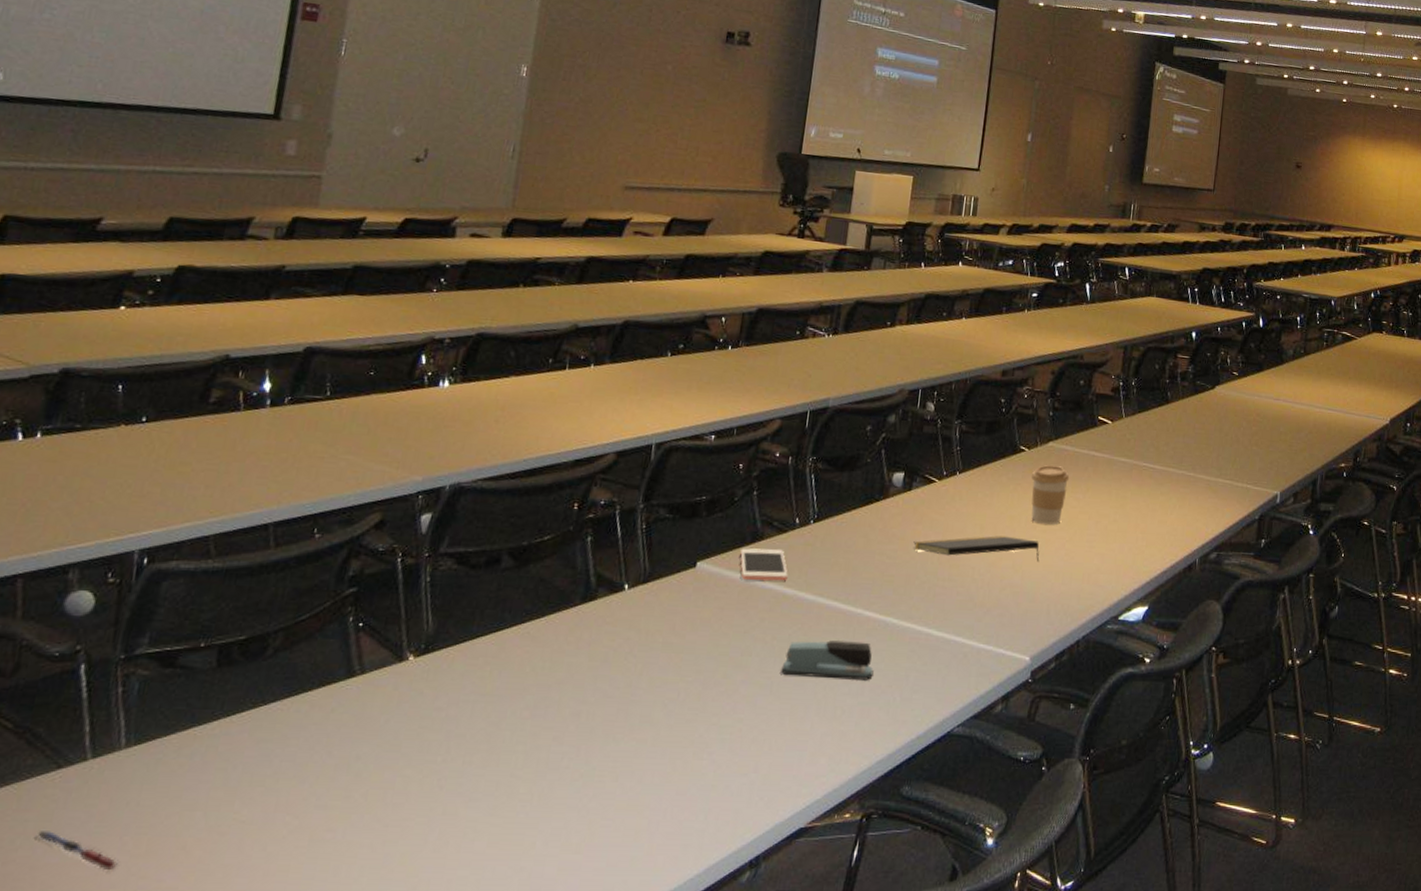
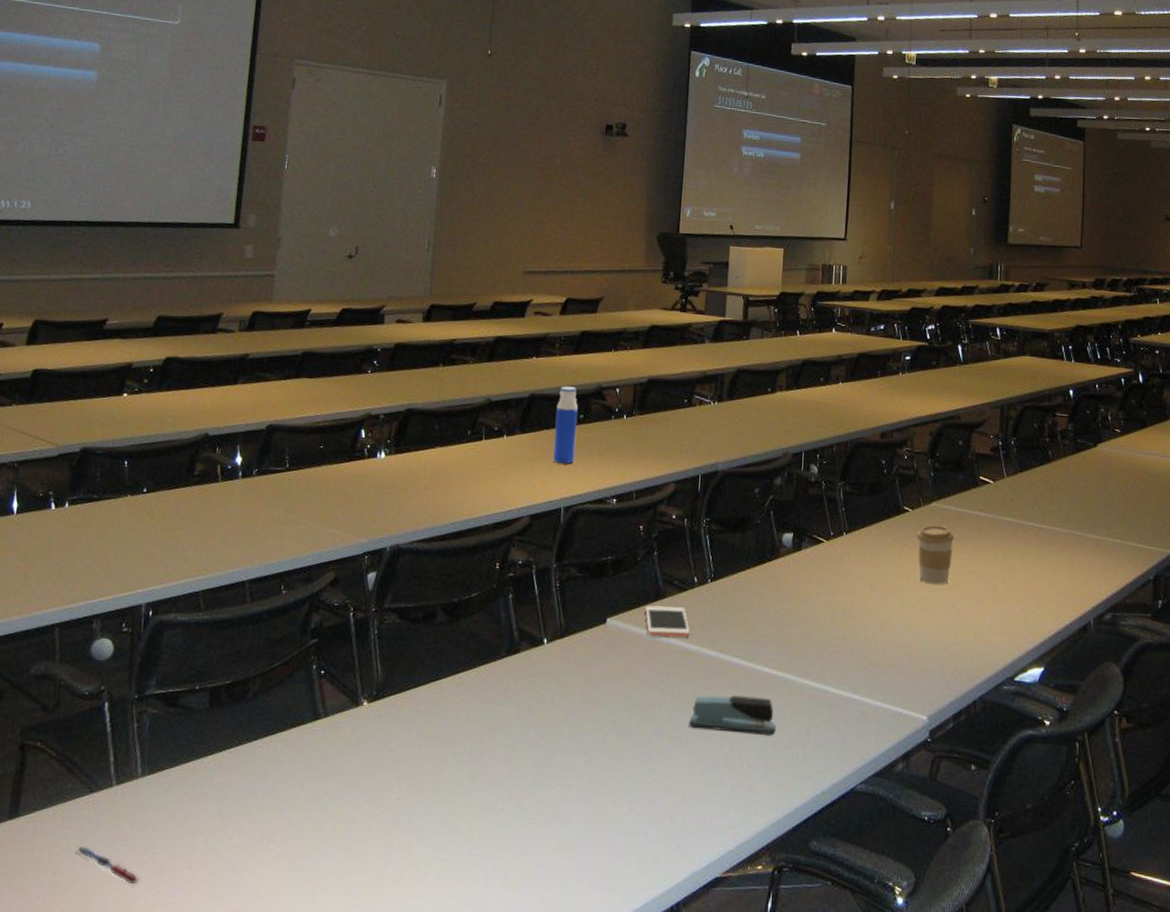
water bottle: none [646,313,678,397] -> present [553,386,578,464]
notepad: present [913,535,1040,563] -> none [806,595,930,622]

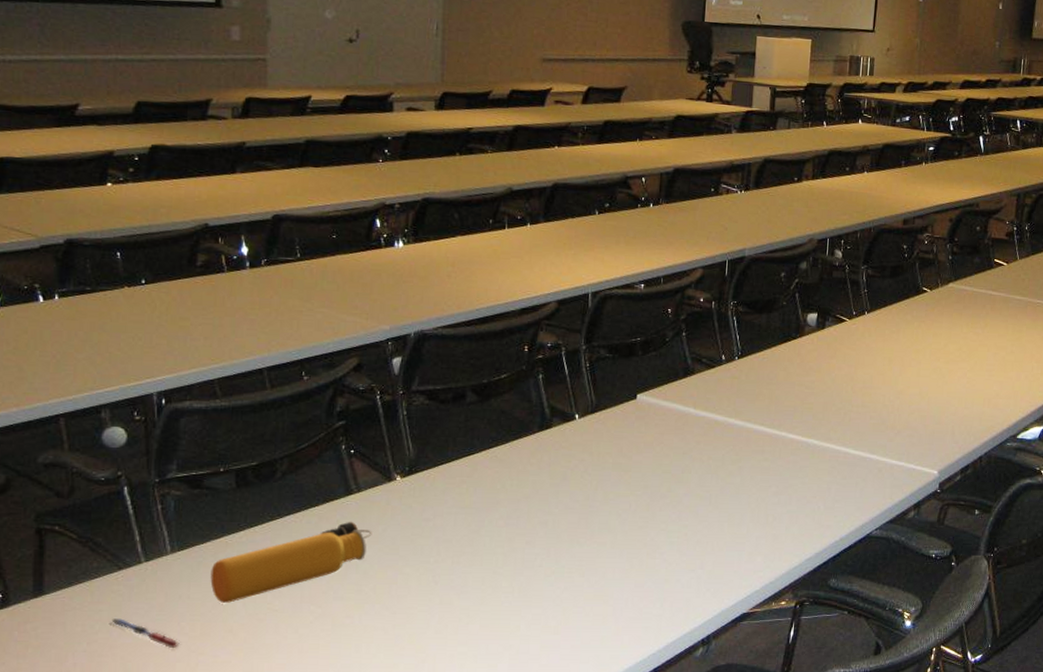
water bottle: none [175,749,336,836] -> present [210,521,372,603]
water bottle: present [553,386,578,464] -> none [579,175,604,251]
cell phone: present [645,605,690,638] -> none [675,382,718,410]
stapler: present [689,695,776,735] -> none [718,459,799,492]
coffee cup: present [917,525,955,584] -> none [934,304,969,356]

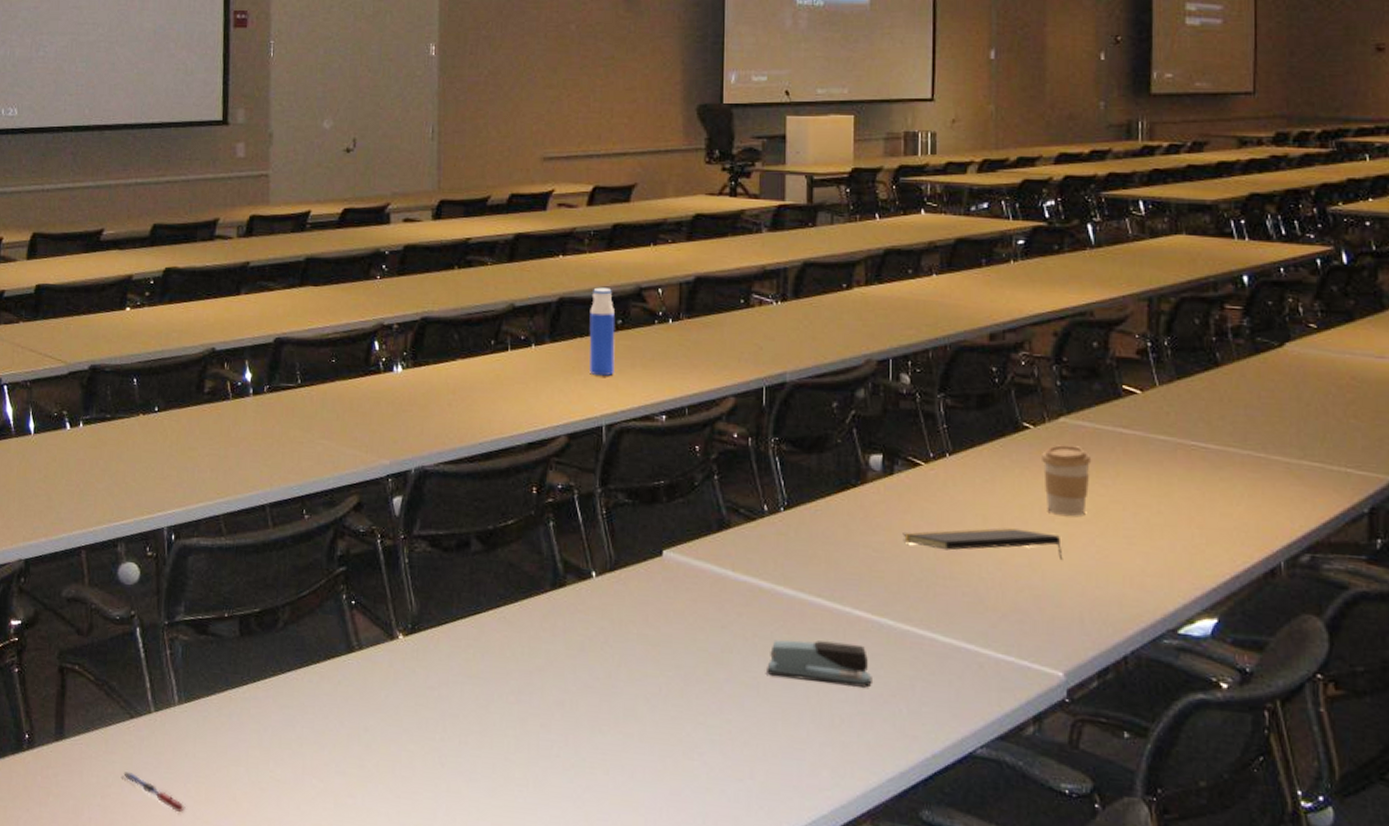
water bottle: present [210,521,372,603] -> none [215,683,375,767]
water bottle: none [579,175,604,251] -> present [589,287,616,376]
stapler: none [718,459,799,492] -> present [767,640,872,688]
notepad: none [828,367,944,390] -> present [903,528,1063,561]
coffee cup: none [934,304,969,356] -> present [1042,445,1092,516]

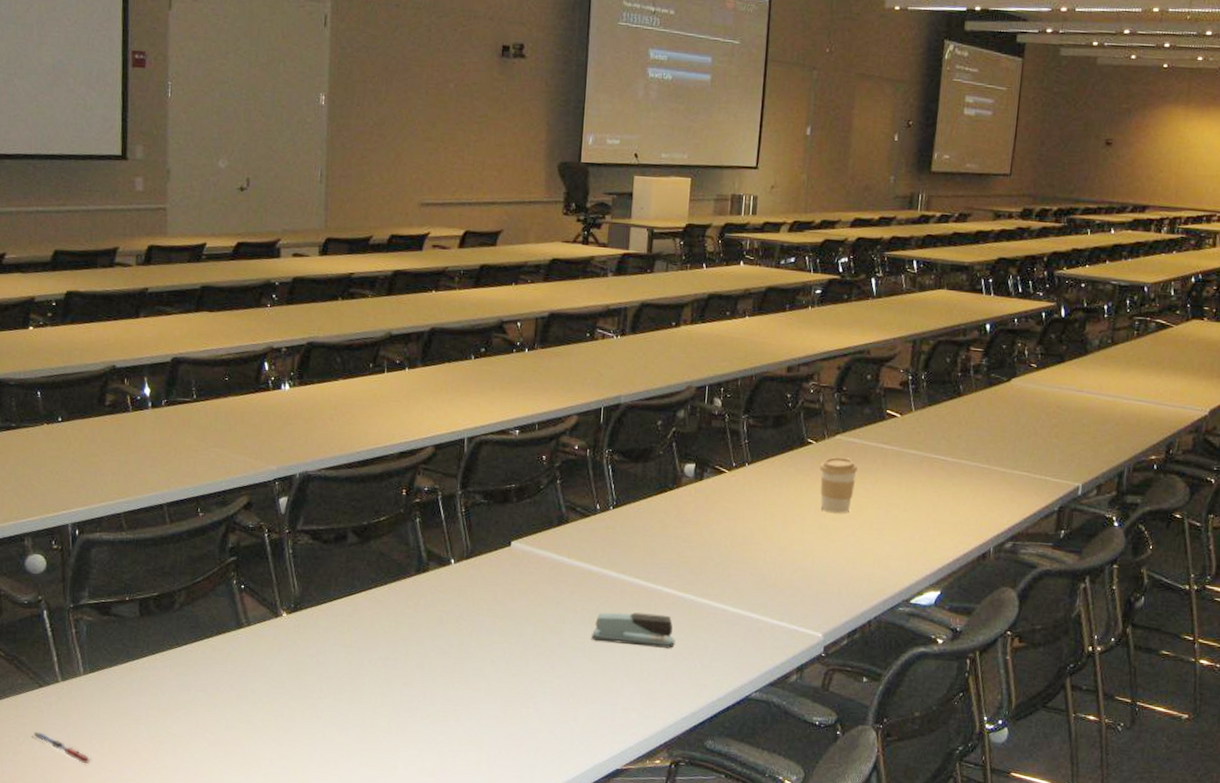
water bottle: present [589,287,616,376] -> none [455,320,479,396]
notepad: present [903,528,1063,561] -> none [706,522,830,548]

